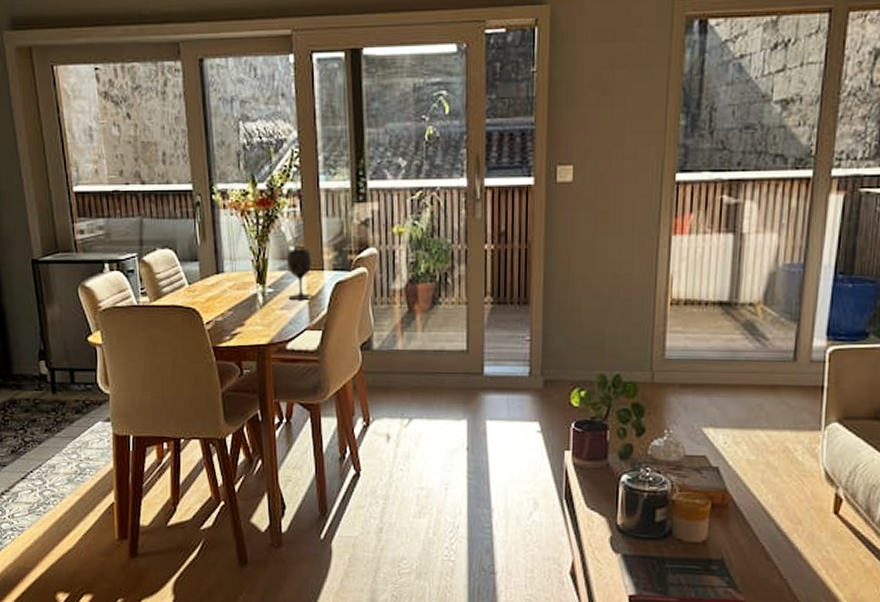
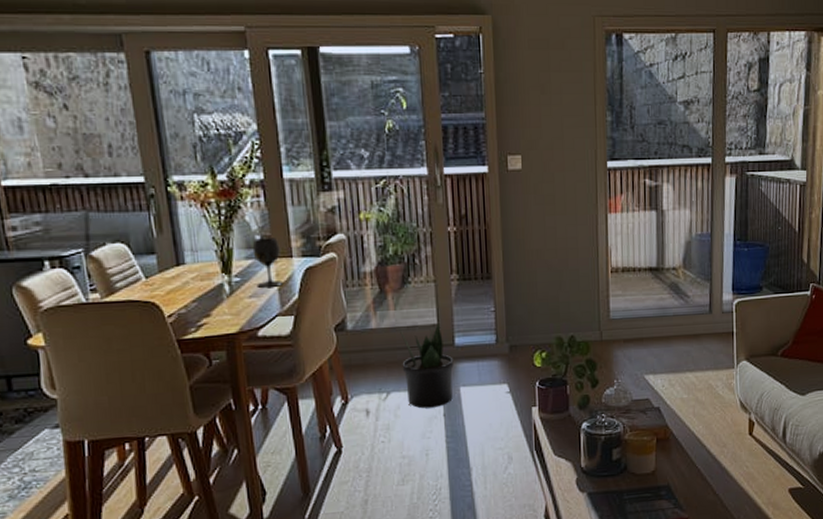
planter: none [425,349,481,440] -> present [398,323,454,409]

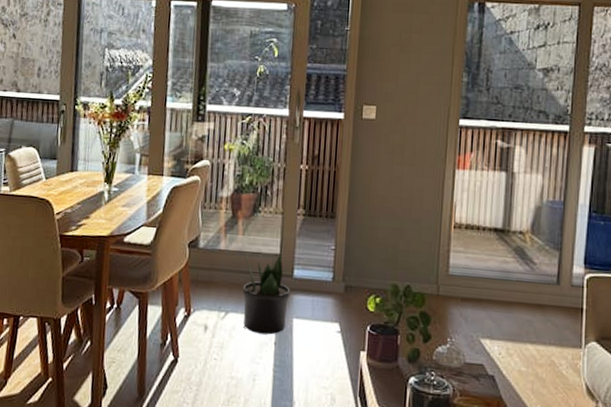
wine glass: present [252,237,284,288] -> none [130,155,154,200]

